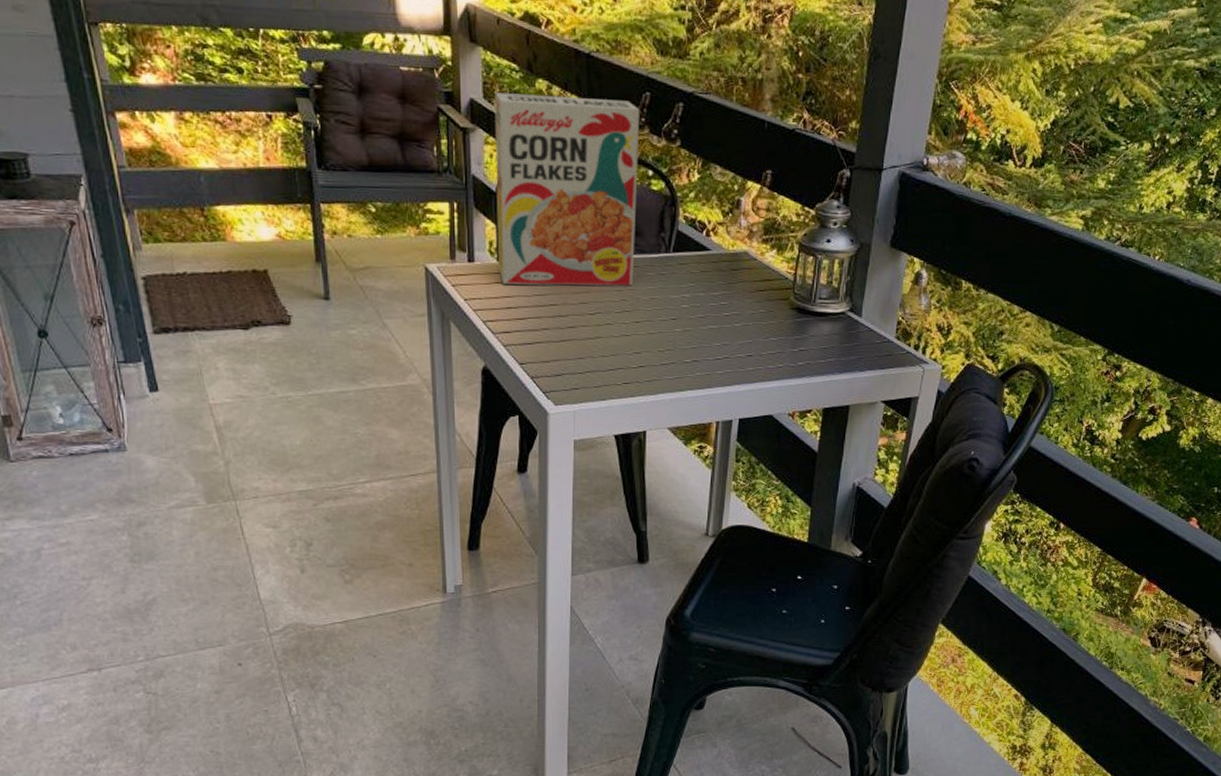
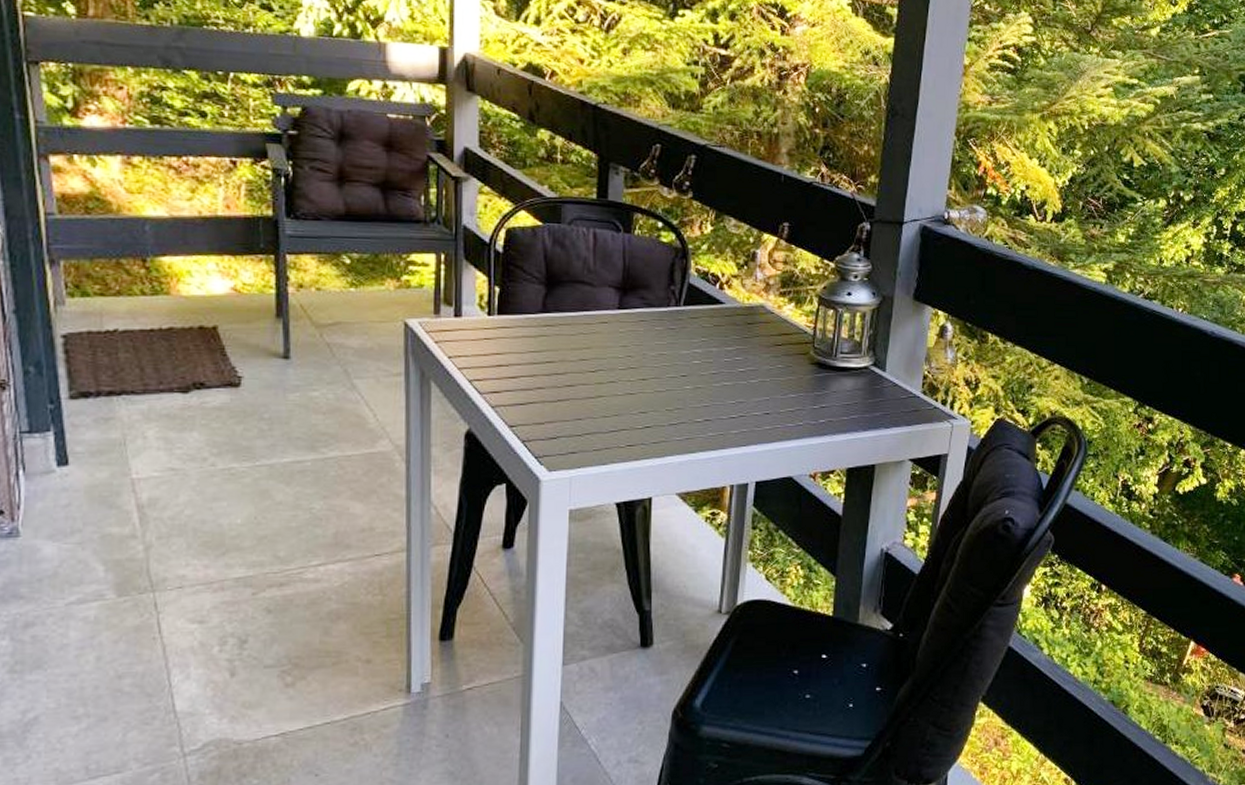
cereal box: present [495,93,640,286] -> none [488,142,649,342]

